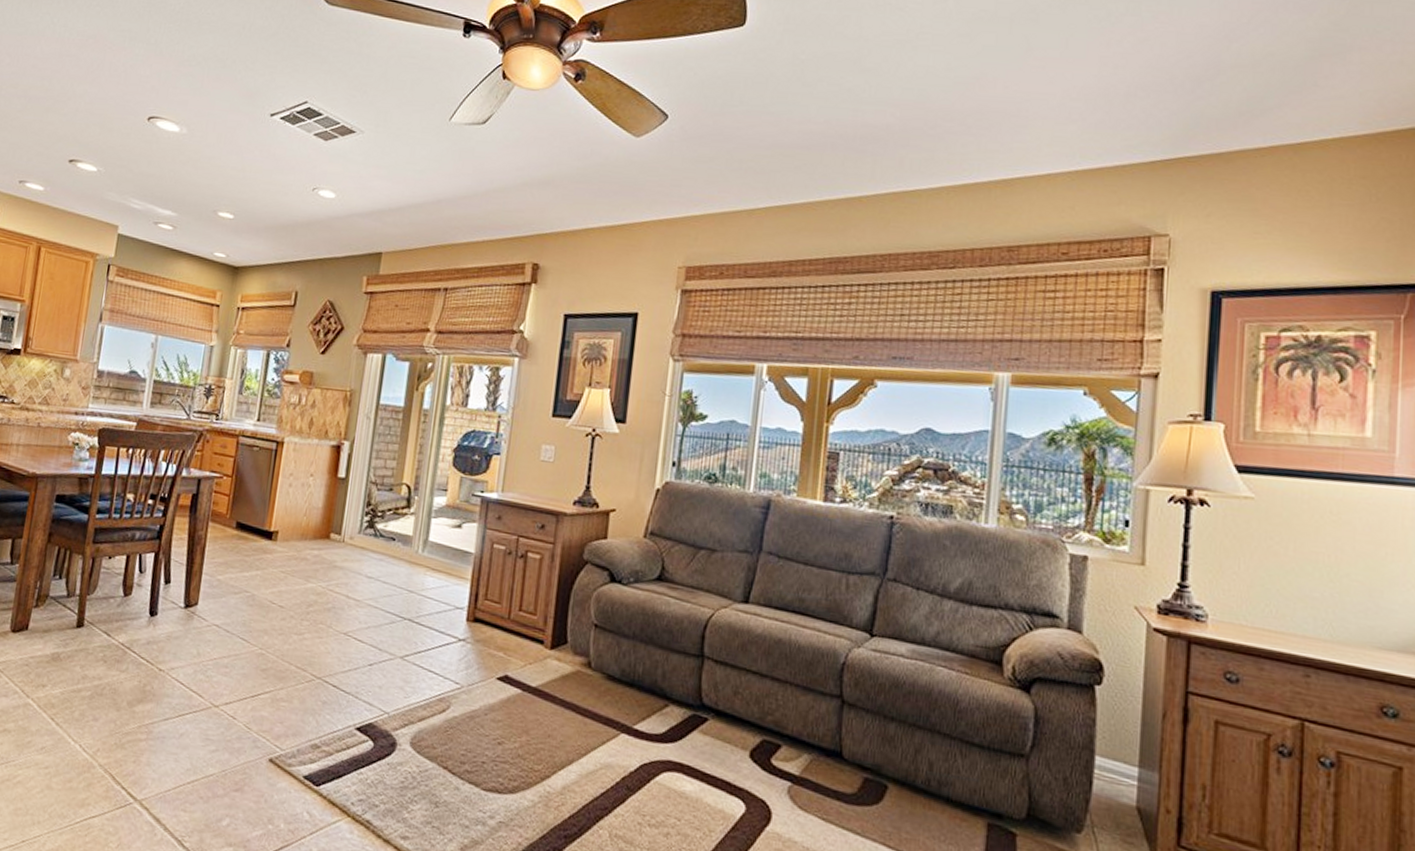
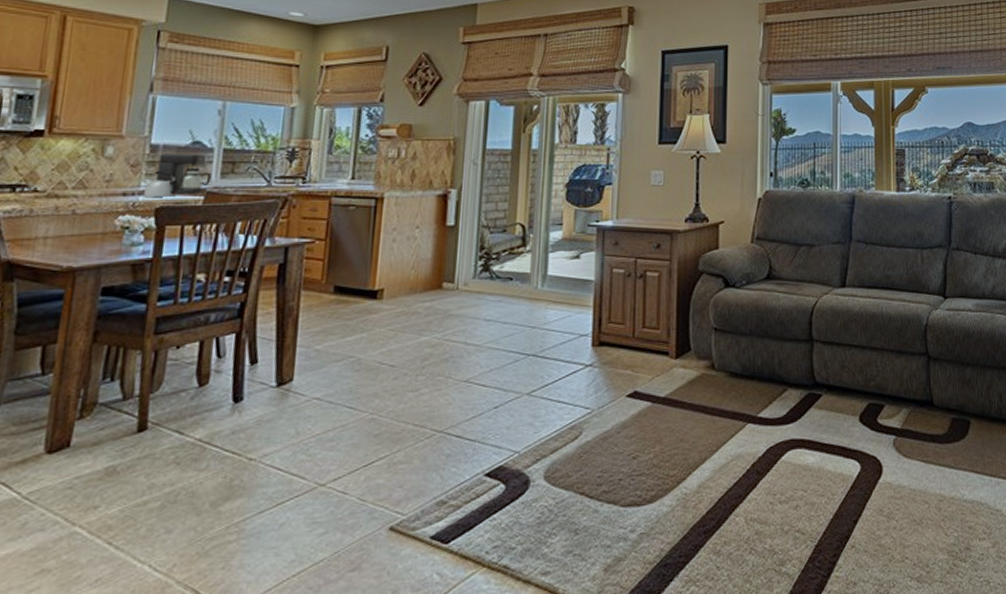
kettle: none [89,394,117,421] -> present [142,170,178,198]
coffee maker: none [101,379,144,420] -> present [156,154,212,195]

